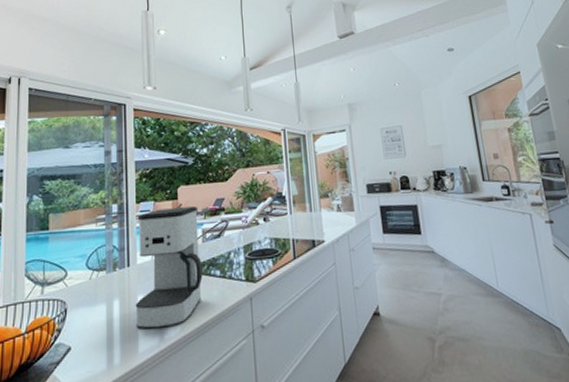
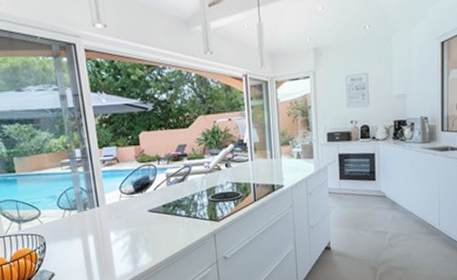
coffee maker: present [135,206,203,330] -> none [102,152,169,260]

